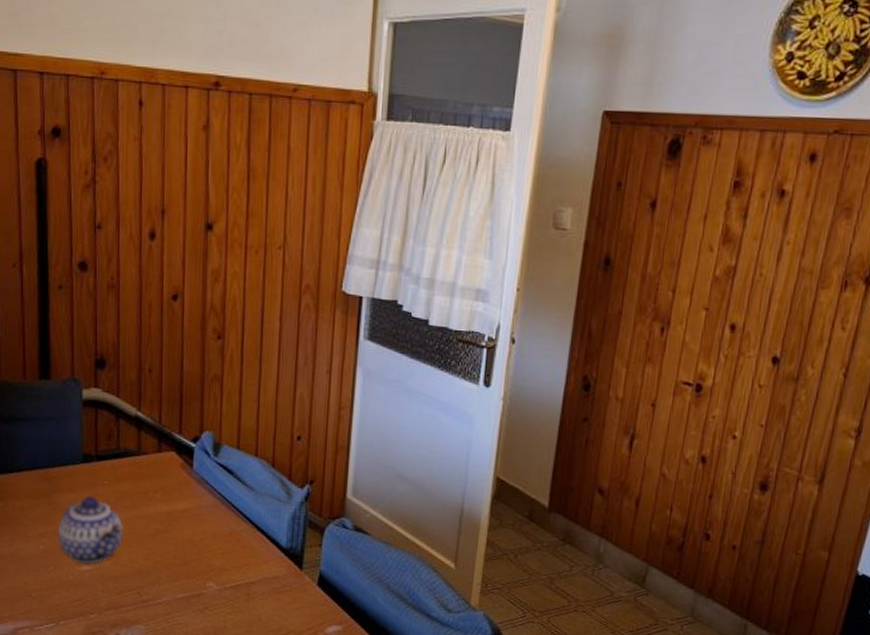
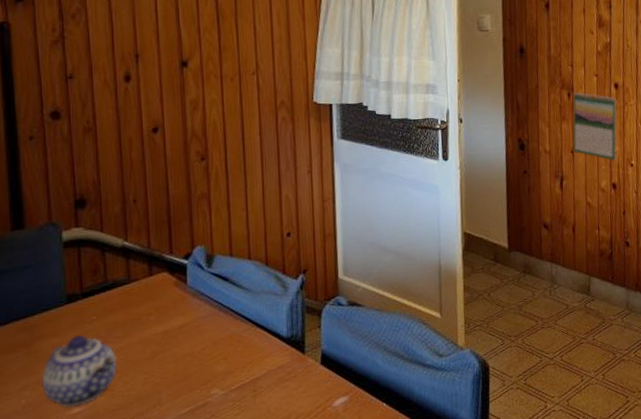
calendar: none [655,328,730,427] -> present [572,92,617,161]

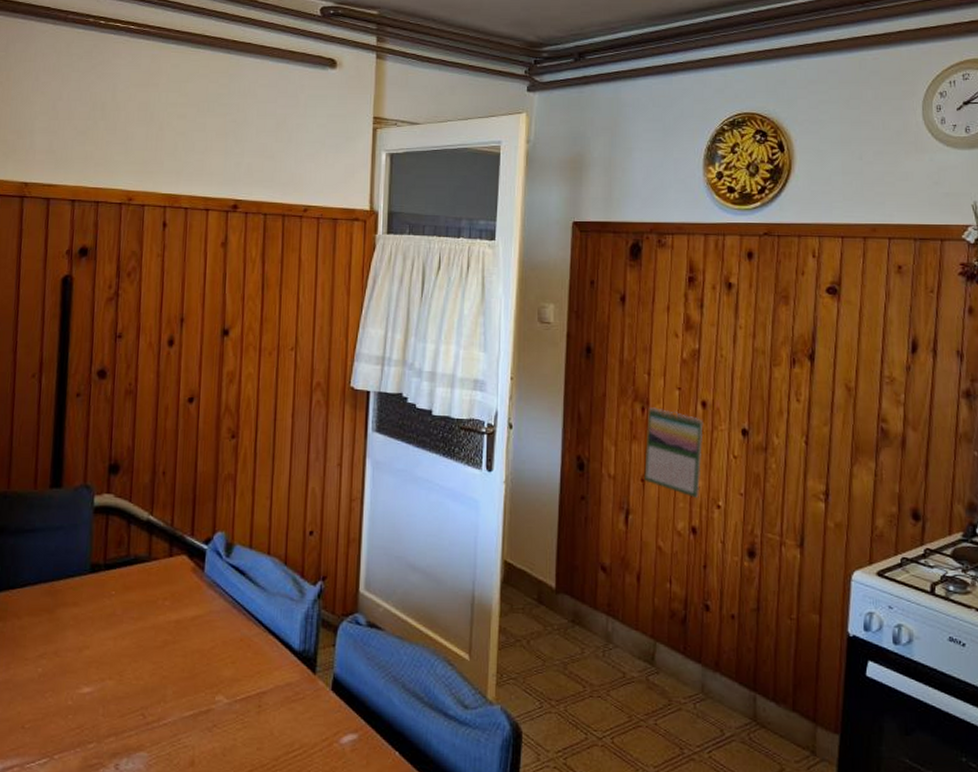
teapot: present [42,335,117,407] -> none [58,608,129,686]

